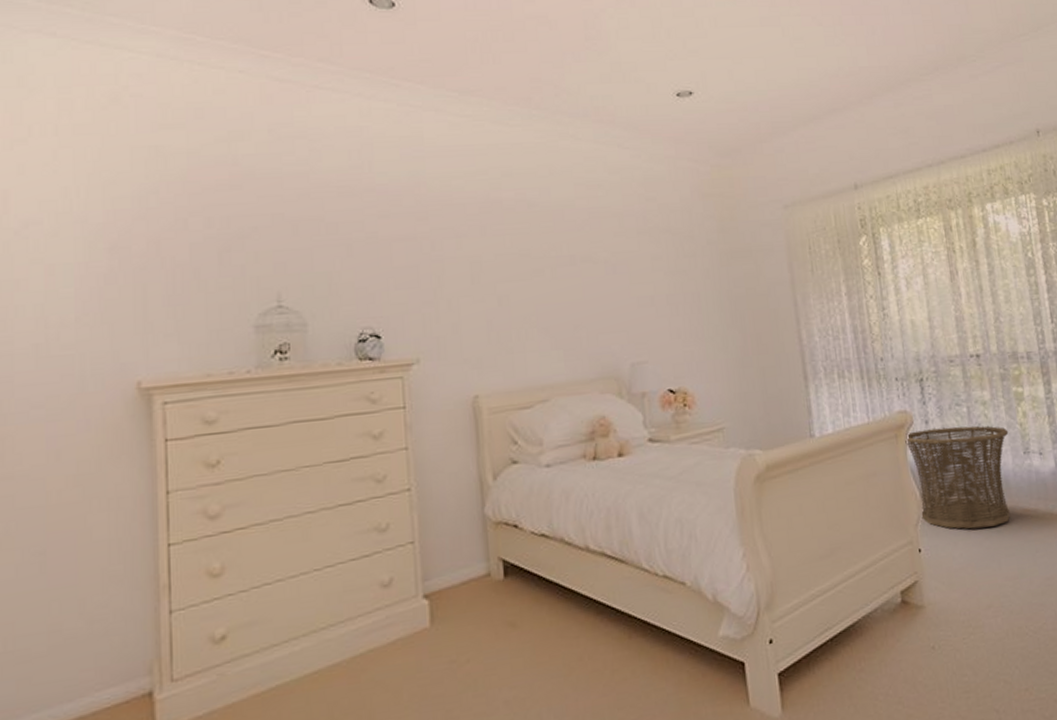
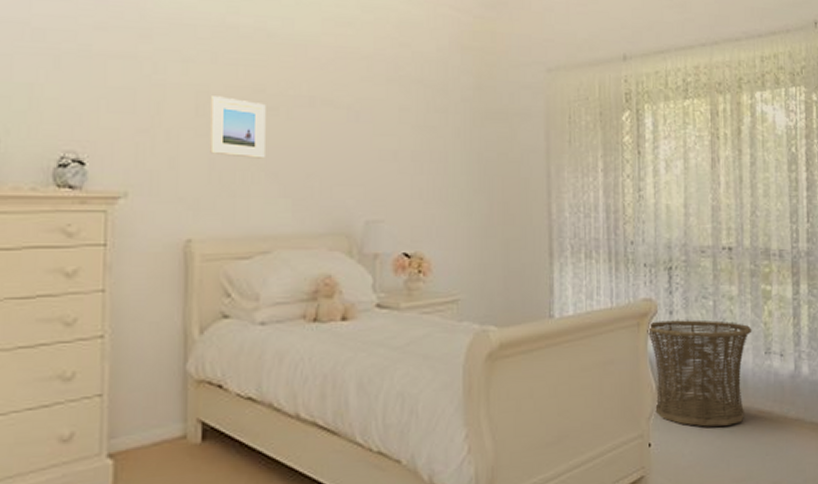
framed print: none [484,264,536,317] -> present [210,96,266,159]

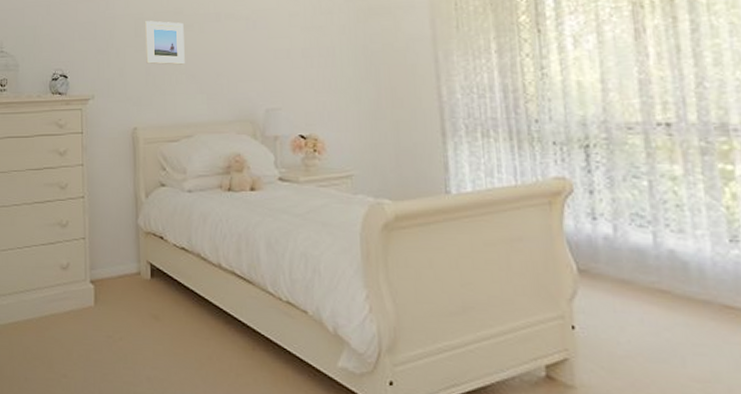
basket: present [647,320,752,427] -> none [561,200,708,318]

